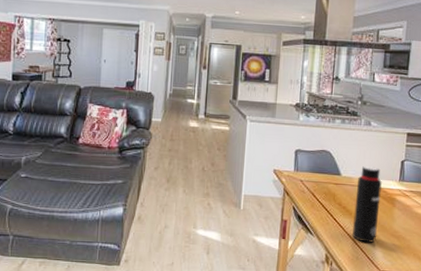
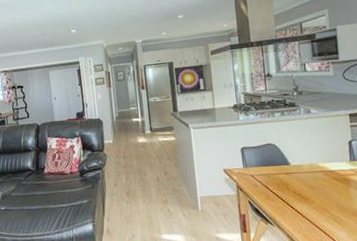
water bottle: present [352,166,382,243] -> none [308,151,338,226]

